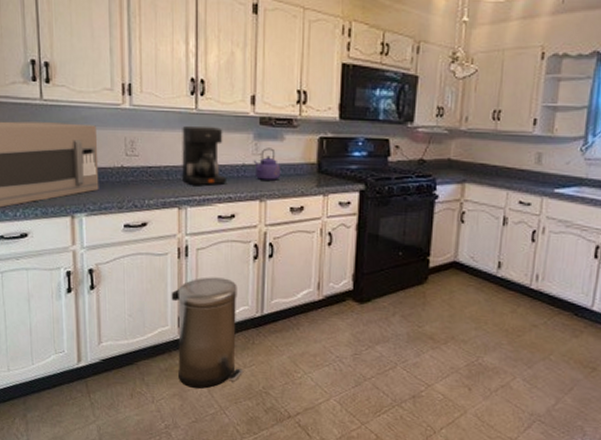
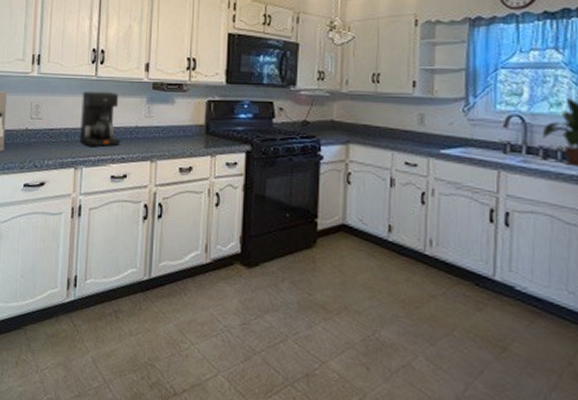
pedal bin: present [171,277,244,389] -> none [62,237,130,358]
kettle: present [253,148,282,182] -> none [145,111,172,143]

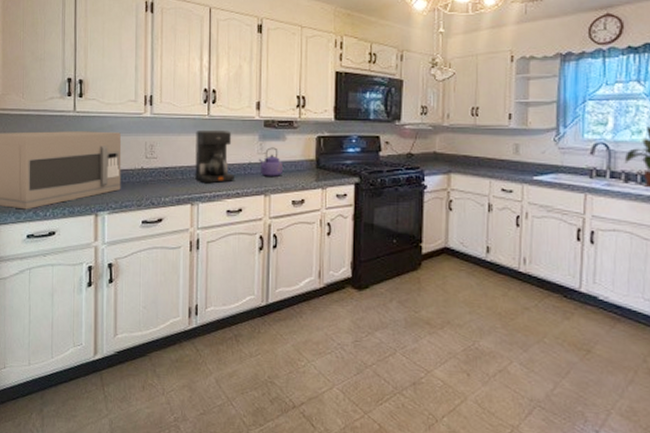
kettle: none [145,111,172,143] -> present [258,147,284,178]

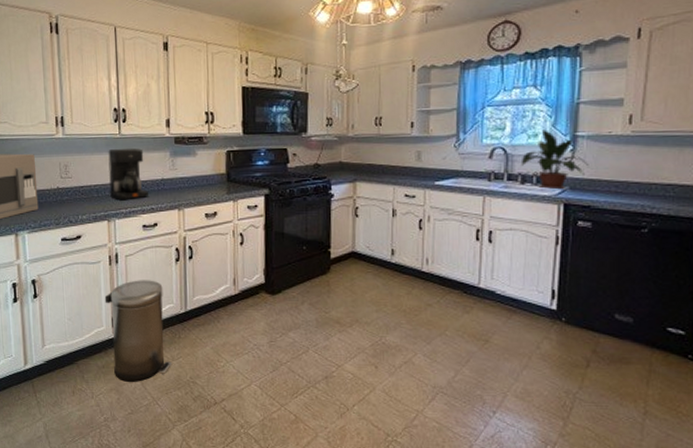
pedal bin: none [182,268,250,379] -> present [104,280,173,382]
kettle: present [258,147,284,178] -> none [170,163,196,192]

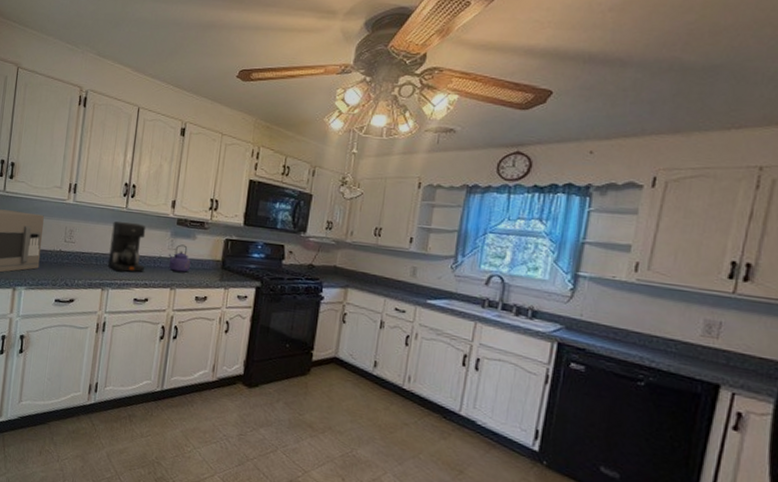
pedal bin: present [104,280,173,382] -> none [83,351,143,453]
kettle: none [170,163,196,192] -> present [168,244,192,273]
potted plant: present [520,129,589,190] -> none [517,264,589,328]

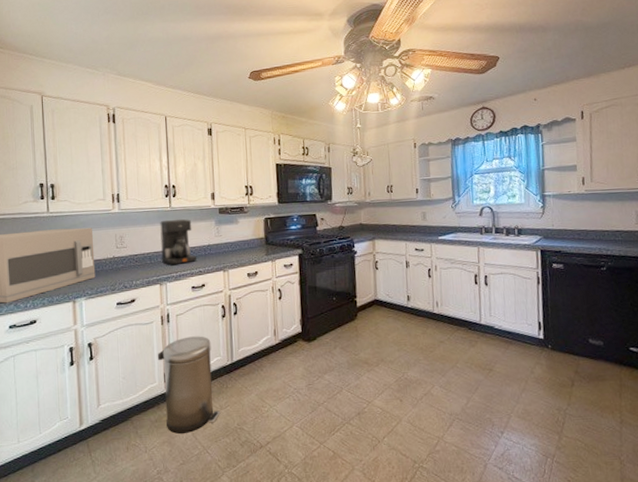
pedal bin: none [83,351,143,453] -> present [157,336,221,434]
kettle: present [168,244,192,273] -> none [216,230,239,256]

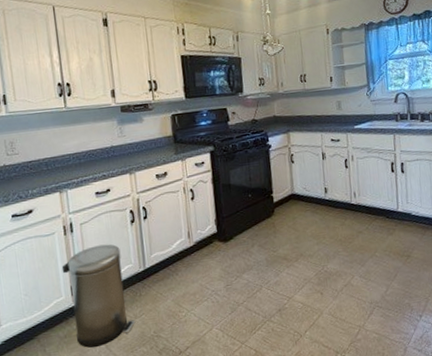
coffee maker: present [160,219,196,266] -> none [55,119,99,171]

